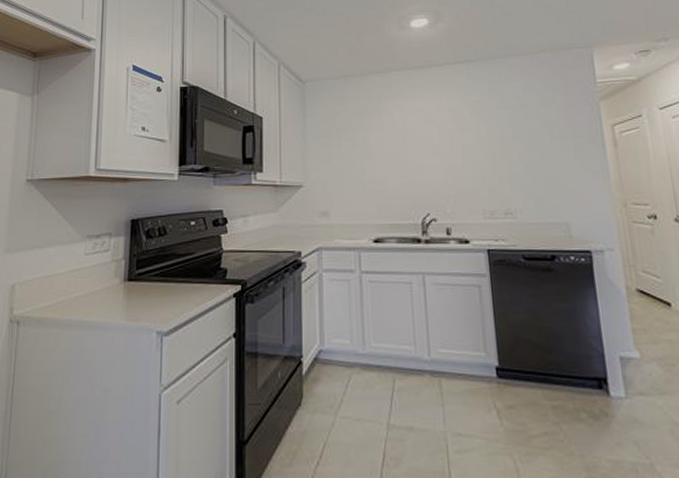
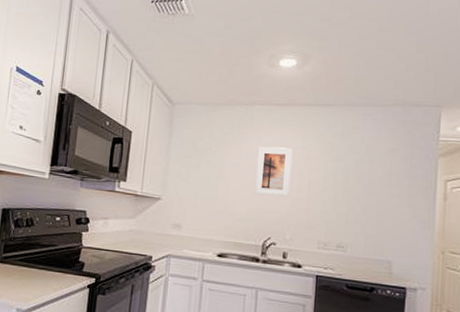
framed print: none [402,112,442,167] -> present [255,146,292,197]

